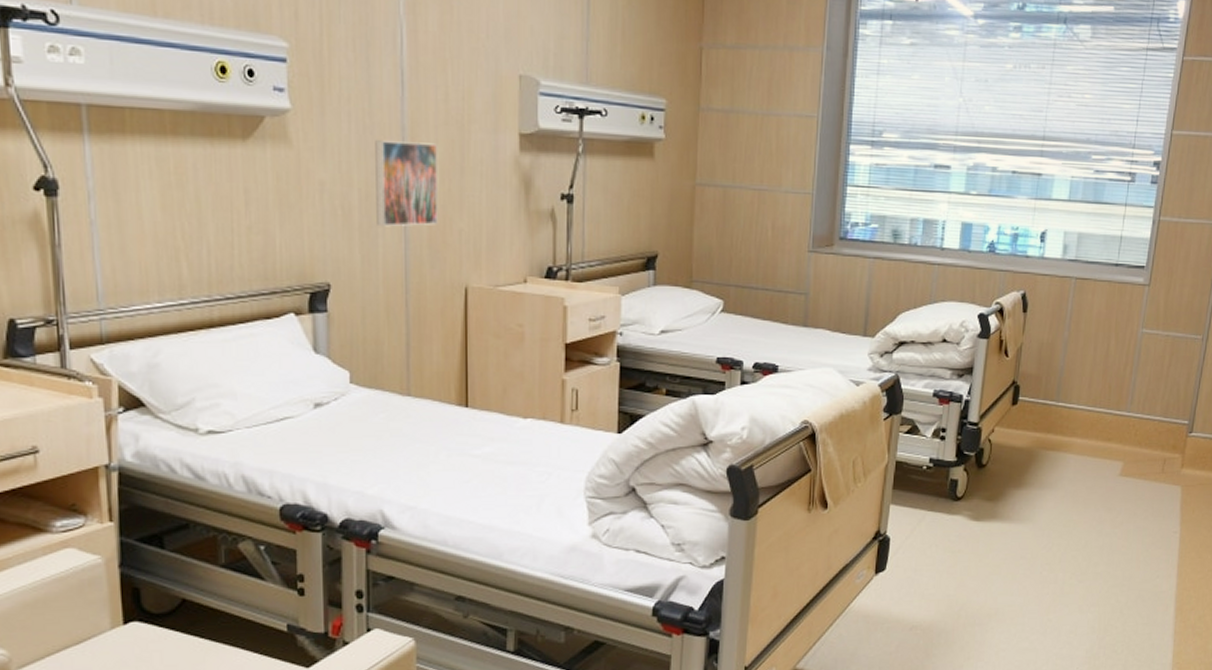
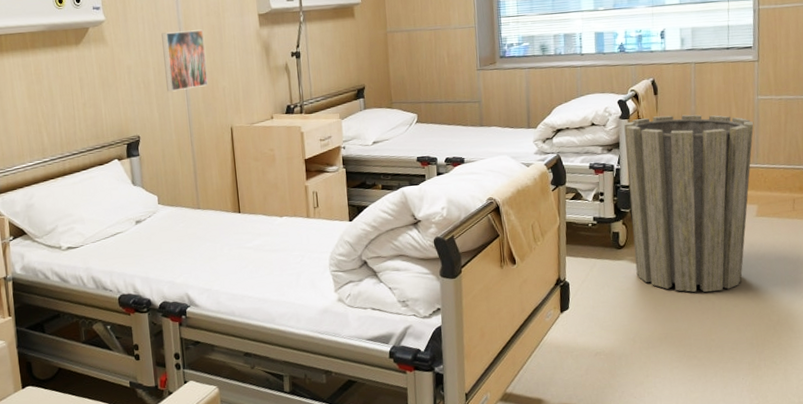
trash can: none [972,339,1133,563] -> present [624,114,754,292]

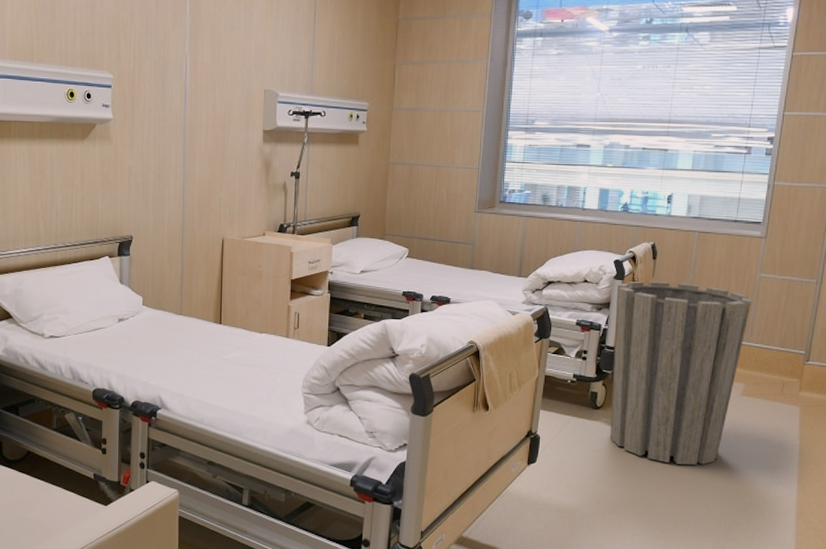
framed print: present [161,29,208,92] -> none [165,138,208,197]

